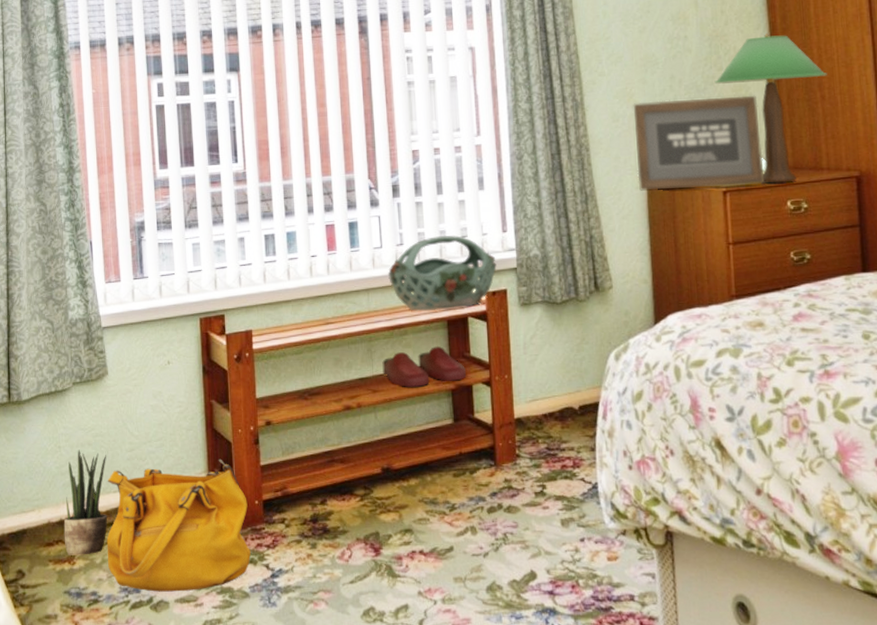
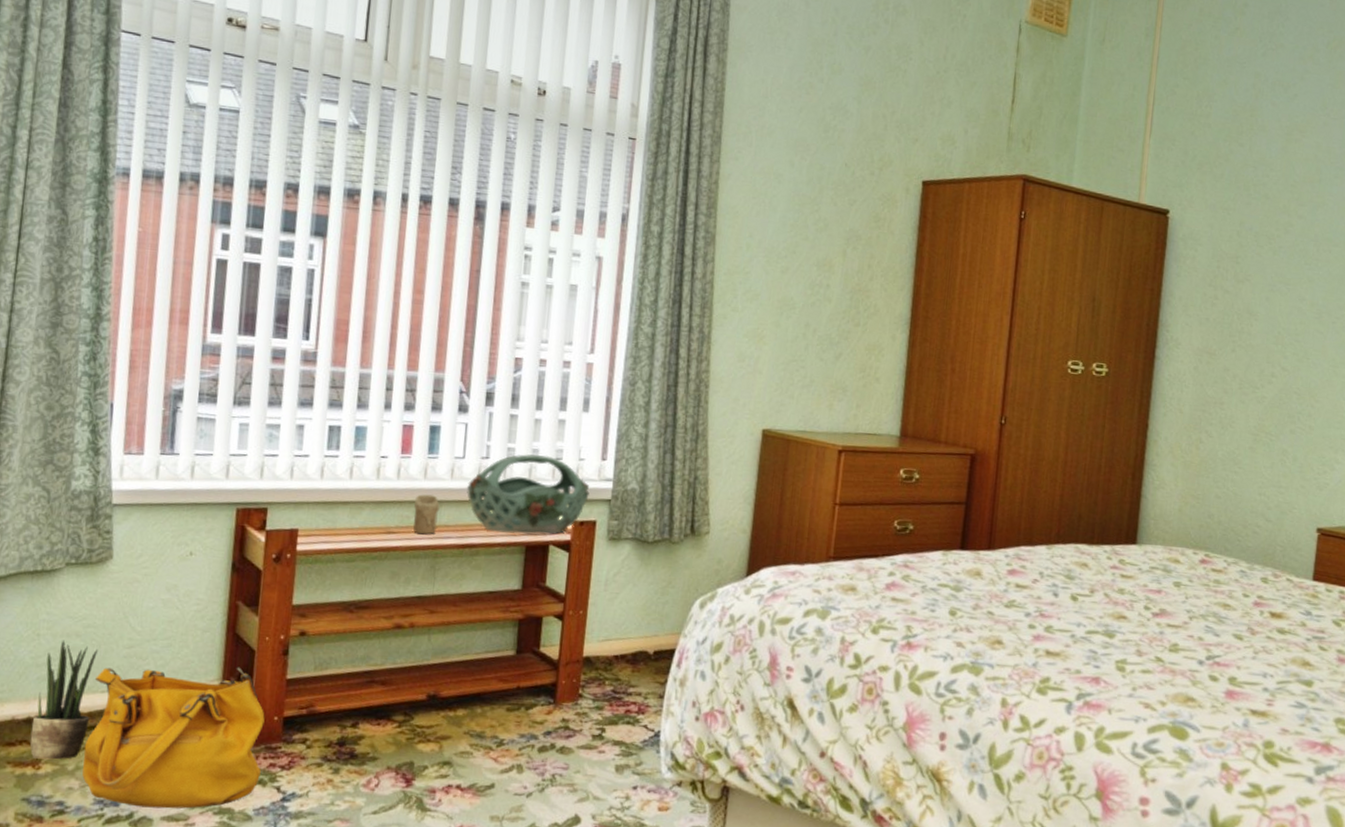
candle: none [345,284,368,321] -> present [413,494,440,534]
slippers: present [382,346,466,387] -> none [444,572,538,613]
picture frame: present [633,95,765,191] -> none [754,345,889,450]
table lamp: present [714,34,827,183] -> none [849,296,962,450]

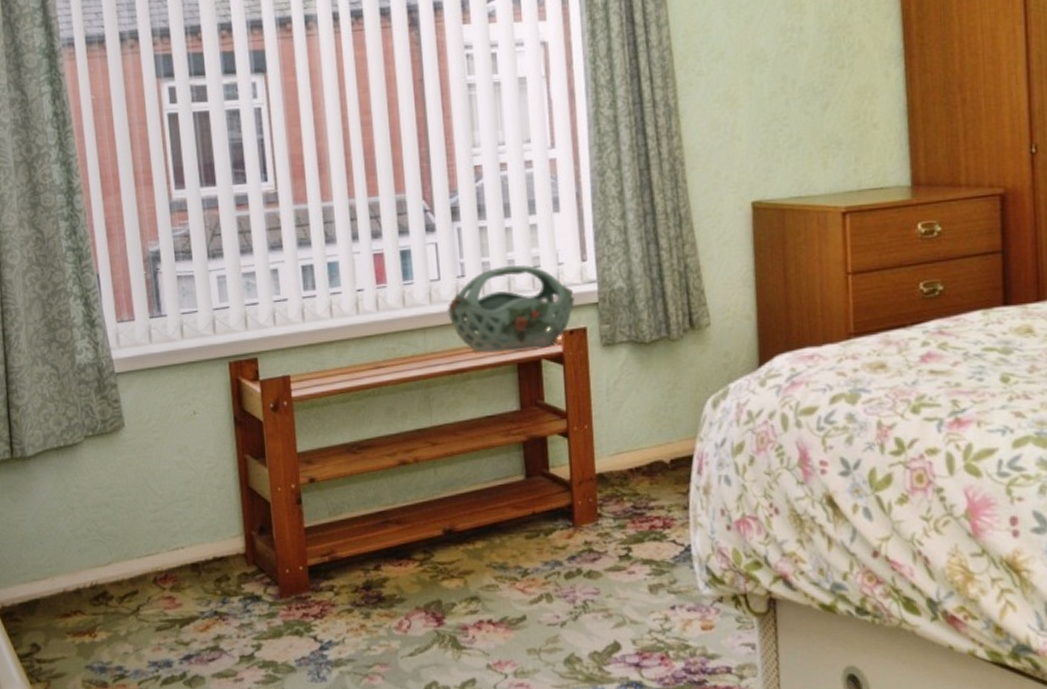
potted plant: present [29,640,99,760] -> none [82,511,132,627]
handbag: present [81,667,265,809] -> none [129,520,296,666]
candle: present [413,494,440,534] -> none [398,323,425,364]

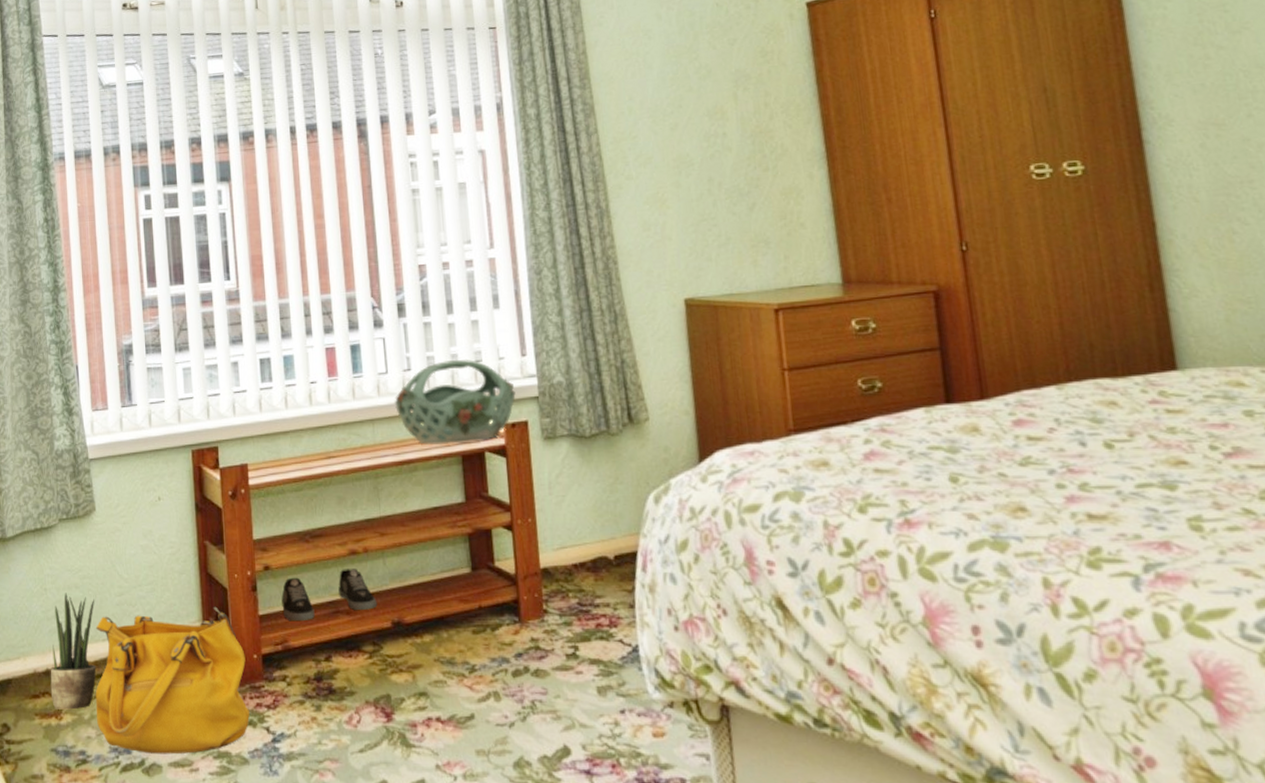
potted plant: none [82,511,132,627] -> present [50,593,97,710]
handbag: none [129,520,296,666] -> present [95,606,250,754]
shoe: none [328,479,429,533] -> present [281,569,378,622]

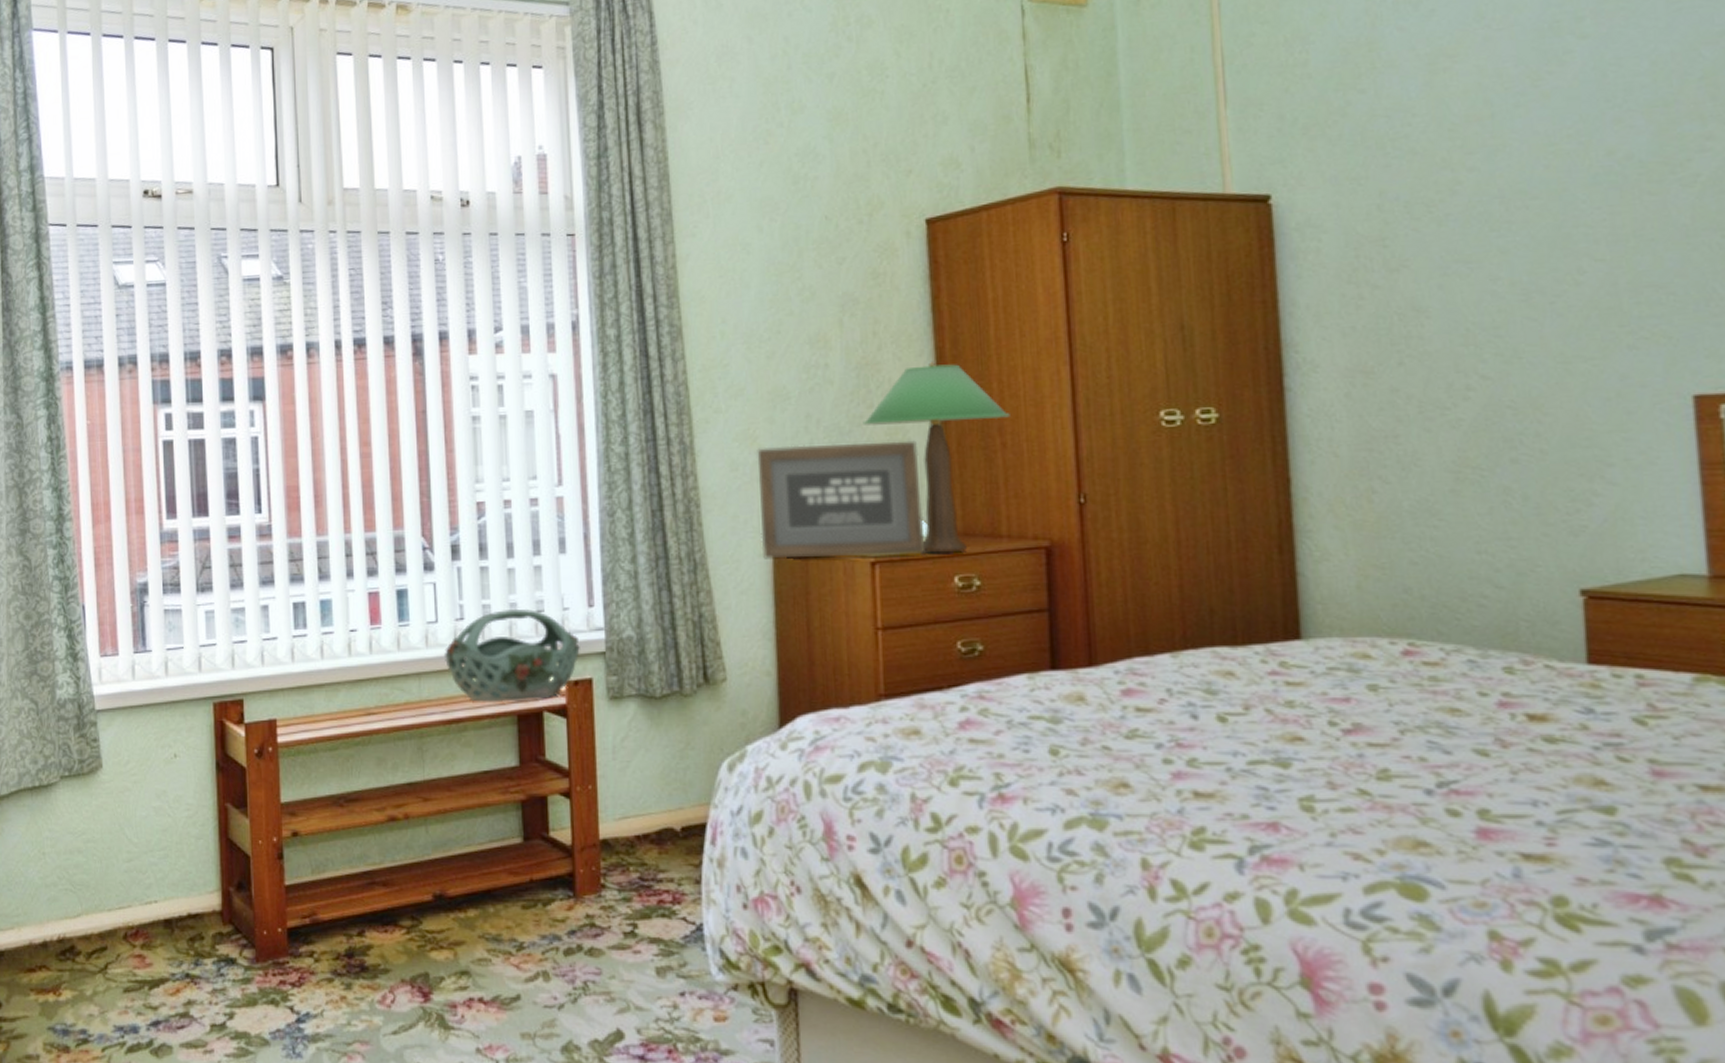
potted plant: present [50,593,97,710] -> none [48,857,101,985]
handbag: present [95,606,250,754] -> none [99,875,272,1035]
shoe: present [281,569,378,622] -> none [311,836,418,893]
picture frame: none [666,198,824,309] -> present [757,440,926,559]
table lamp: none [759,128,893,300] -> present [862,362,1010,553]

